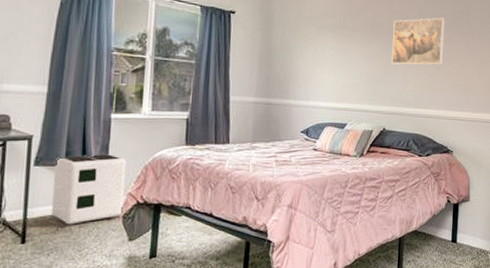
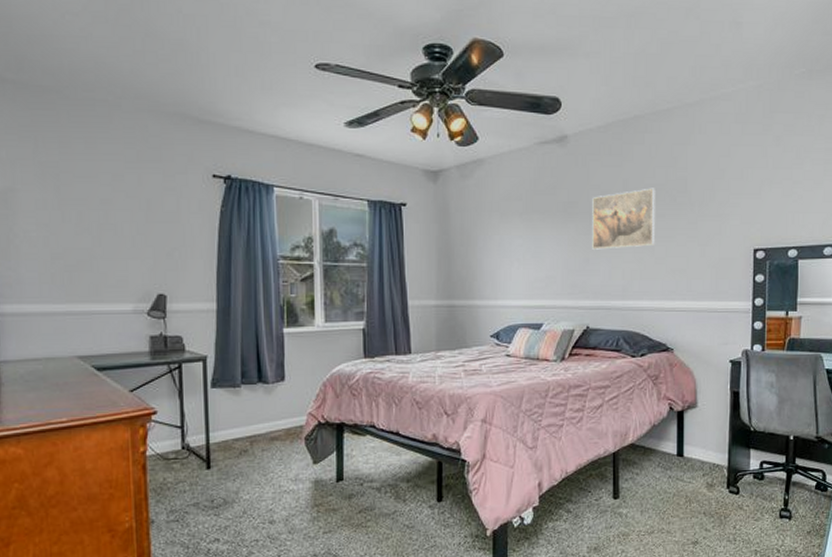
air purifier: present [51,153,127,225] -> none [231,371,306,448]

